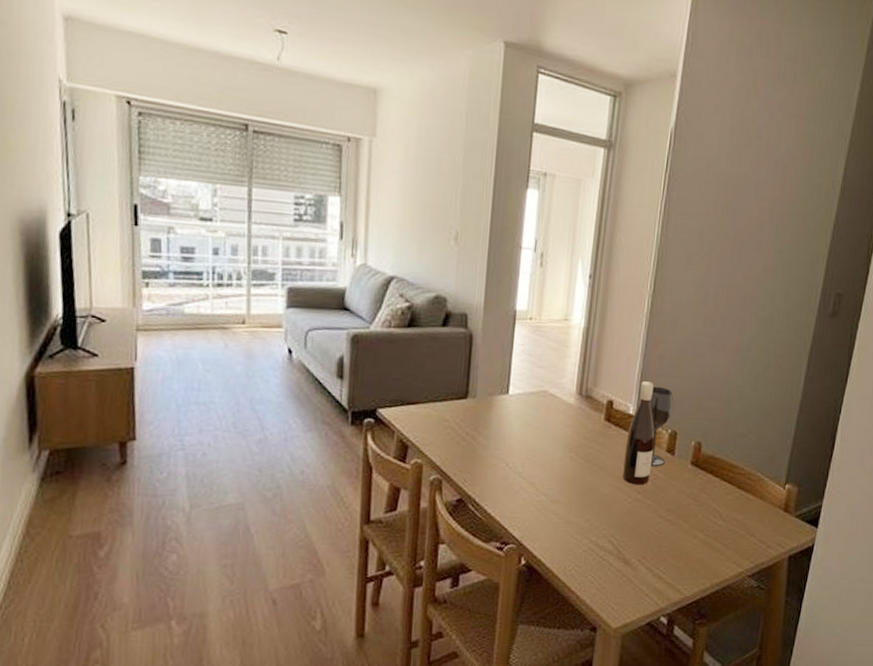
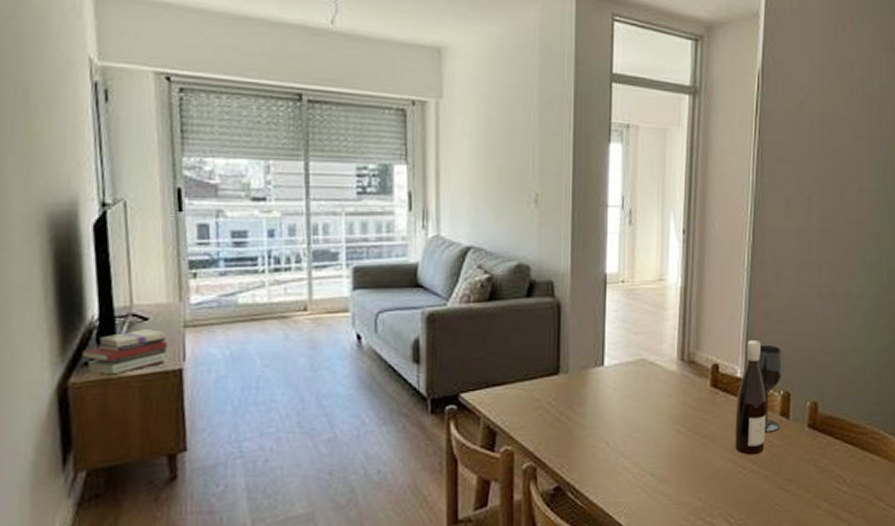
books: none [46,329,124,367] -> present [81,329,171,374]

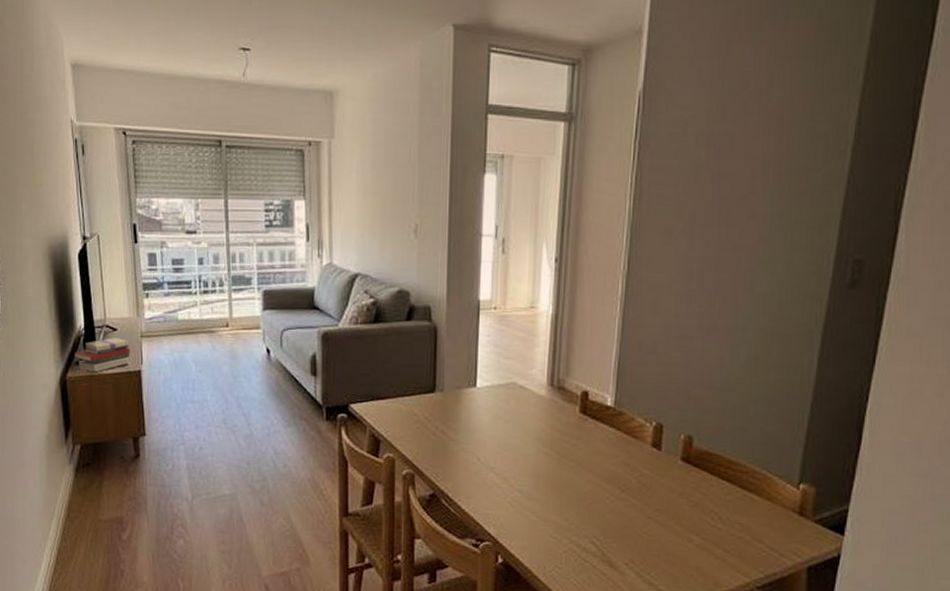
bottle: present [735,339,767,455] -> none [603,369,638,483]
wine glass: present [758,344,784,432] -> none [629,375,658,462]

